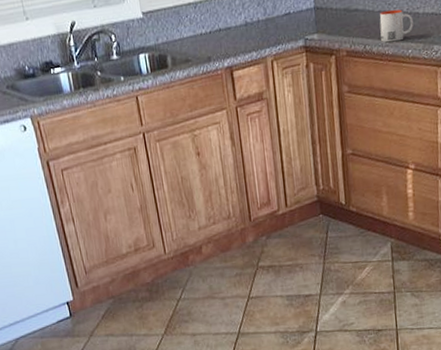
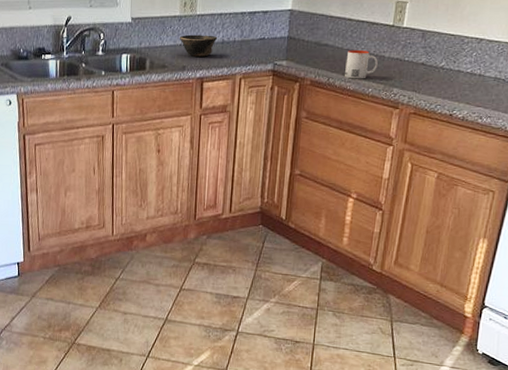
bowl: none [199,18,240,45] -> present [180,34,218,57]

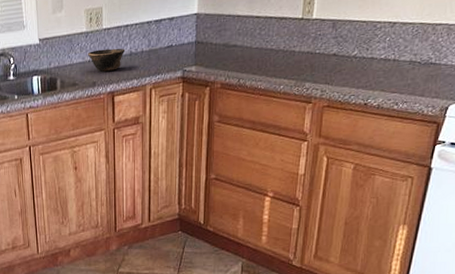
mug: present [345,50,378,79] -> none [255,47,288,78]

